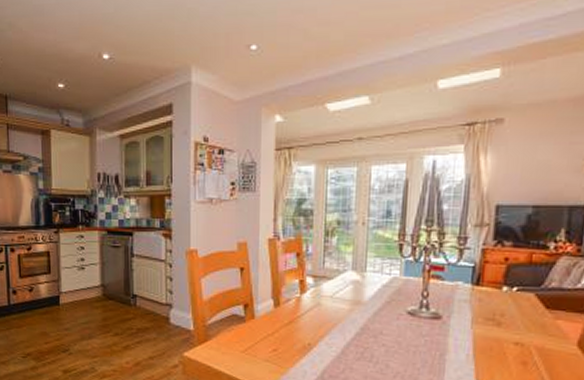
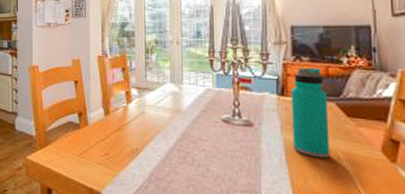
water bottle: none [483,254,527,353] -> present [291,68,330,158]

